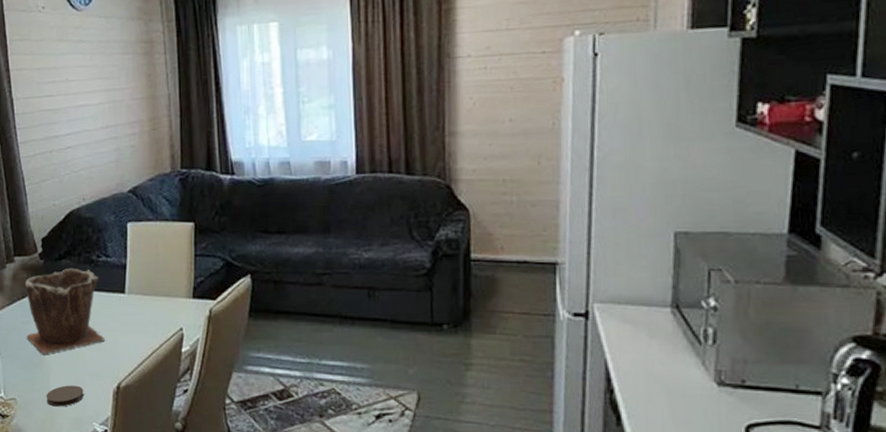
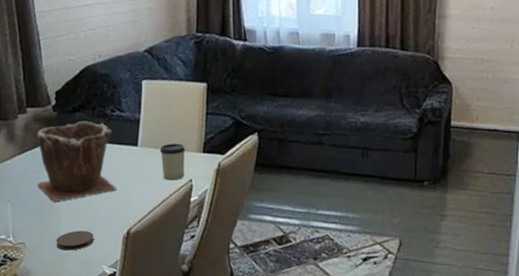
cup: none [147,289,175,330] -> present [159,143,186,181]

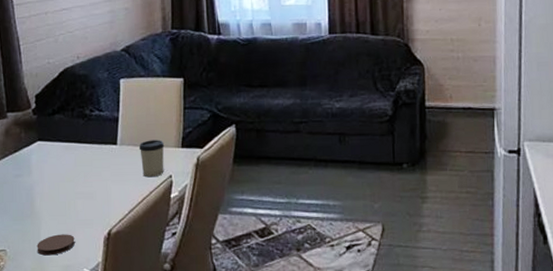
plant pot: present [37,120,116,201] -> none [17,122,96,206]

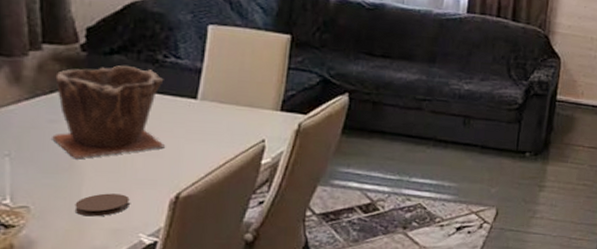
plant pot: none [17,122,96,206] -> present [52,65,165,158]
cup: present [139,140,165,178] -> none [225,98,259,140]

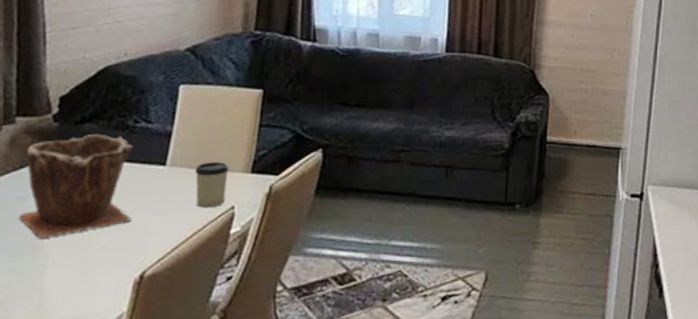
coaster: present [74,193,130,217] -> none [36,276,93,303]
cup: none [225,98,259,140] -> present [194,162,229,208]

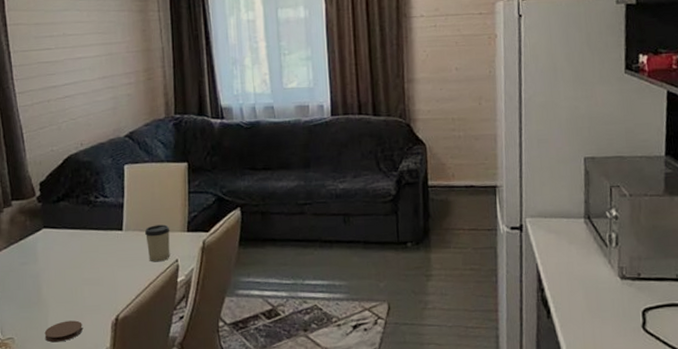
plant pot: present [18,133,134,238] -> none [22,209,103,293]
coaster: none [36,276,93,303] -> present [44,320,83,343]

